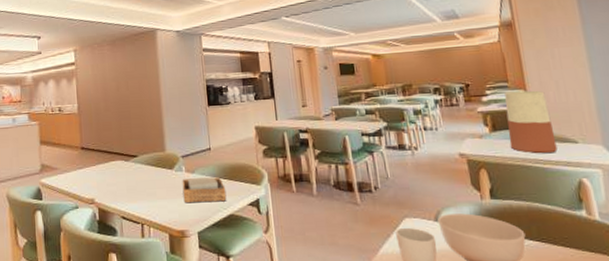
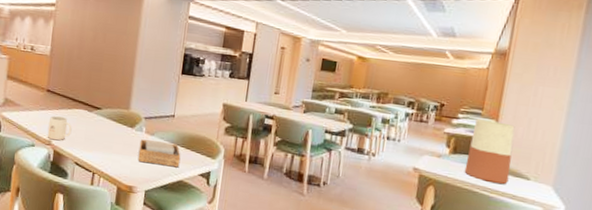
mug: none [88,172,113,198] -> present [47,116,72,141]

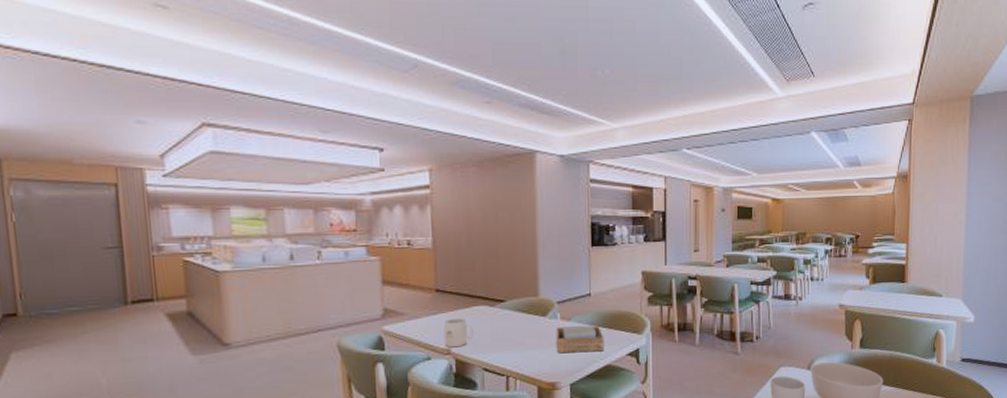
vase: present [464,119,515,185] -> none [885,244,925,306]

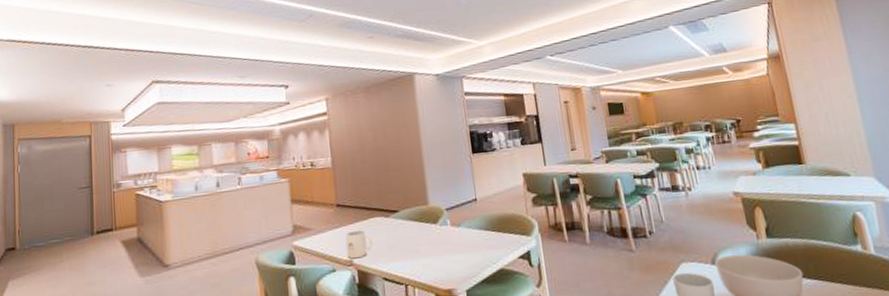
napkin holder: present [556,325,604,354] -> none [447,229,496,260]

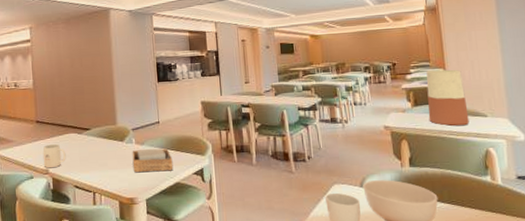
napkin holder: none [447,229,496,260] -> present [132,148,173,173]
vase: none [775,123,830,189] -> present [426,69,469,126]

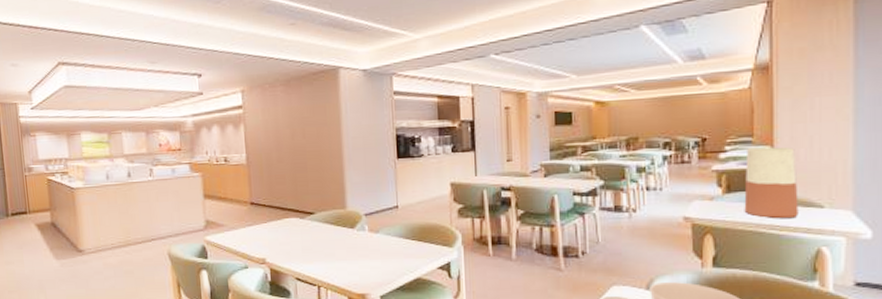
mug: present [42,144,66,169] -> none [258,230,286,258]
napkin holder: present [132,148,173,173] -> none [364,237,414,265]

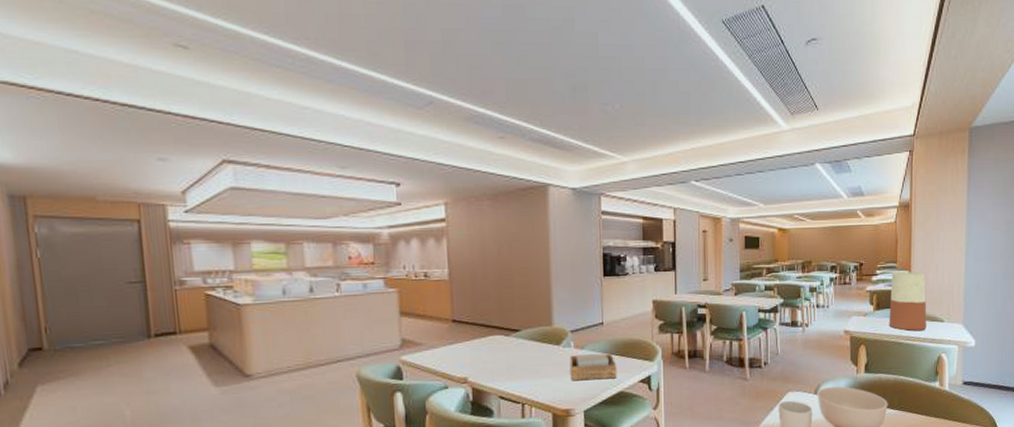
napkin holder: none [364,237,414,265] -> present [569,353,617,381]

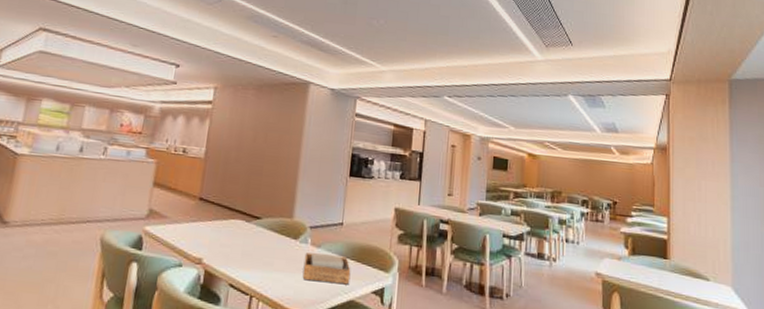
vase: present [889,271,927,332] -> none [646,216,689,288]

